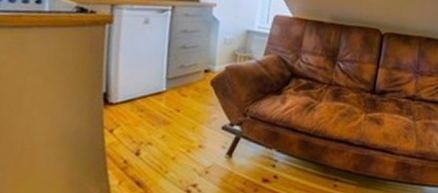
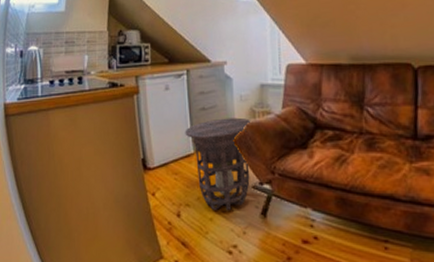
side table: none [159,58,233,149] -> present [185,117,253,210]

